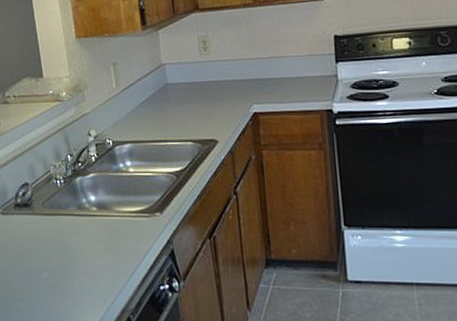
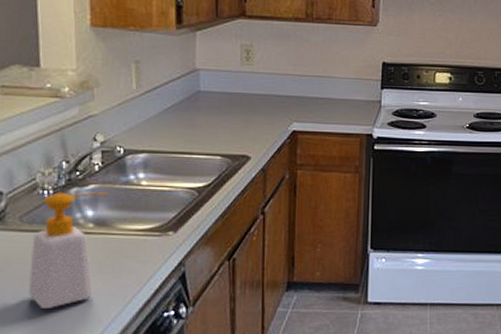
soap bottle: none [53,180,104,280] -> present [28,192,108,309]

